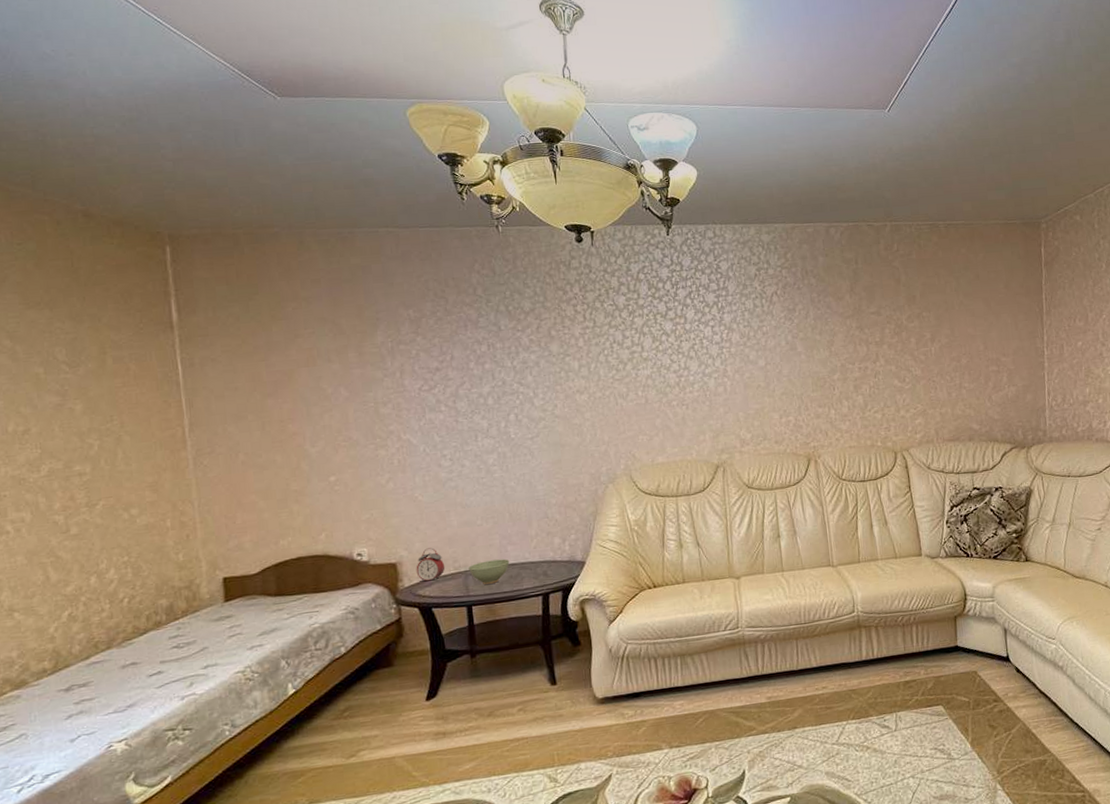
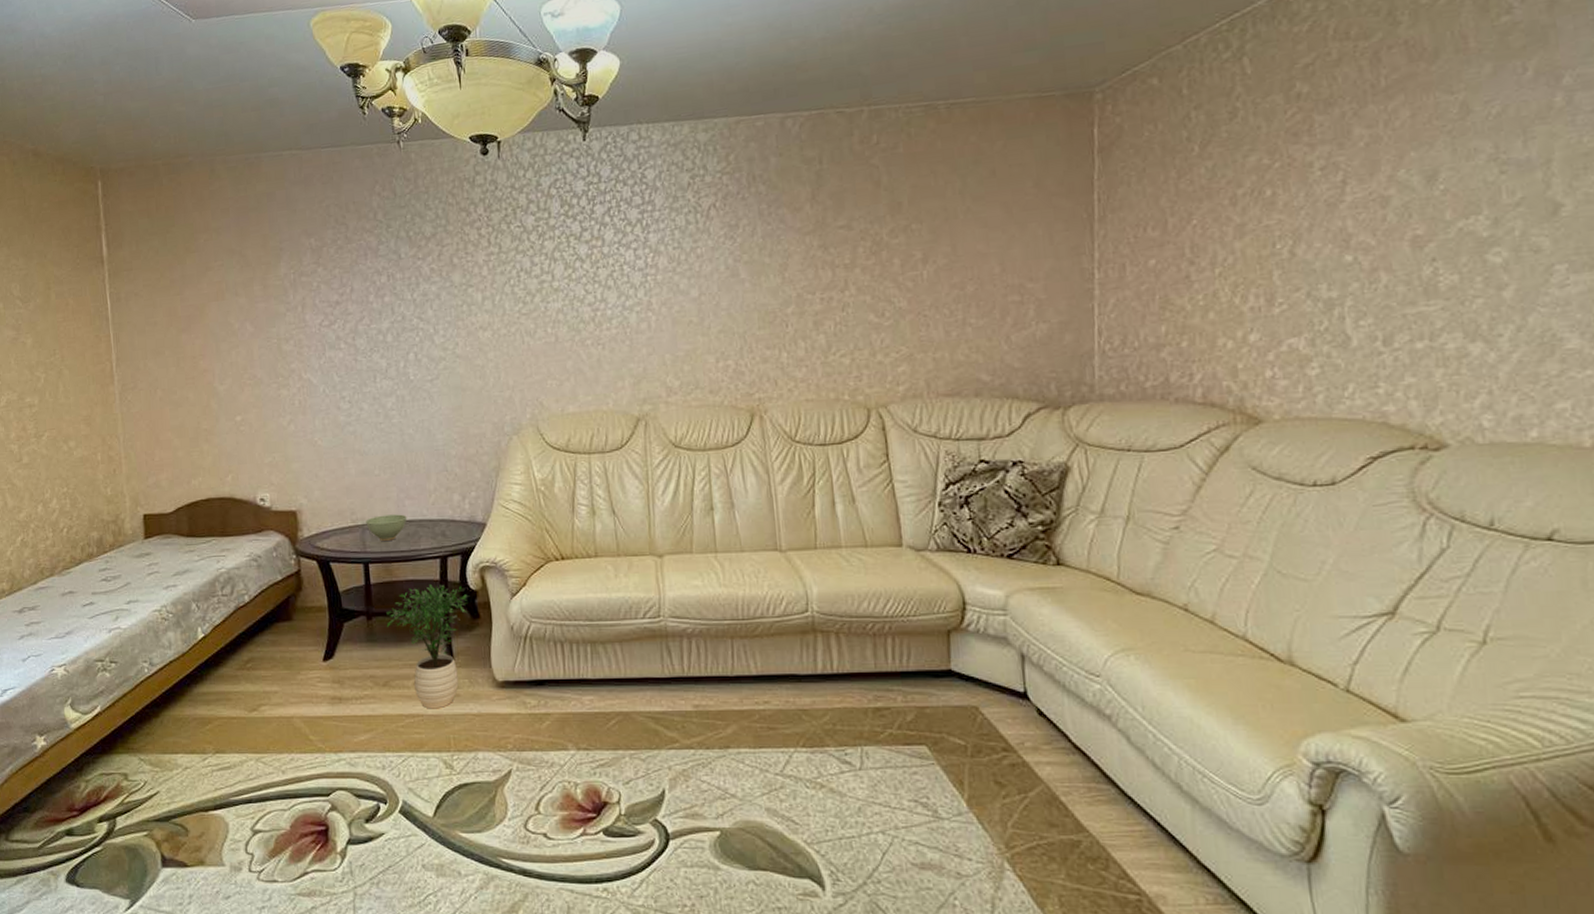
alarm clock: present [416,548,445,582] -> none [315,497,343,533]
potted plant: none [490,618,570,732] -> present [386,583,469,709]

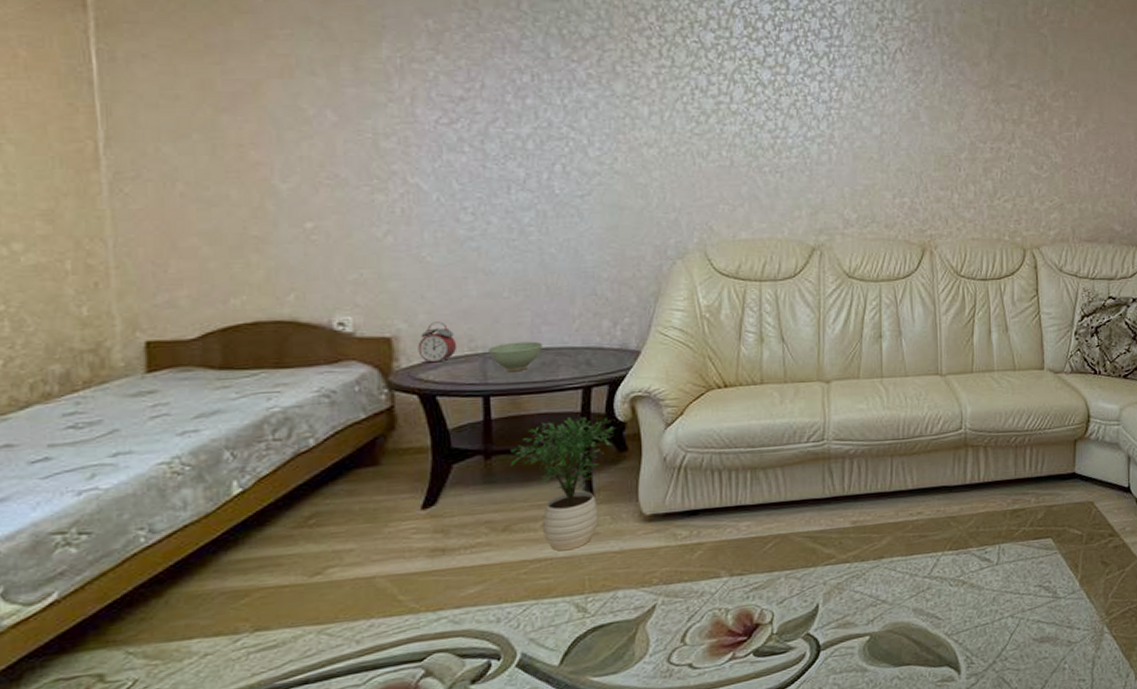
alarm clock: none [315,497,343,533] -> present [417,321,458,363]

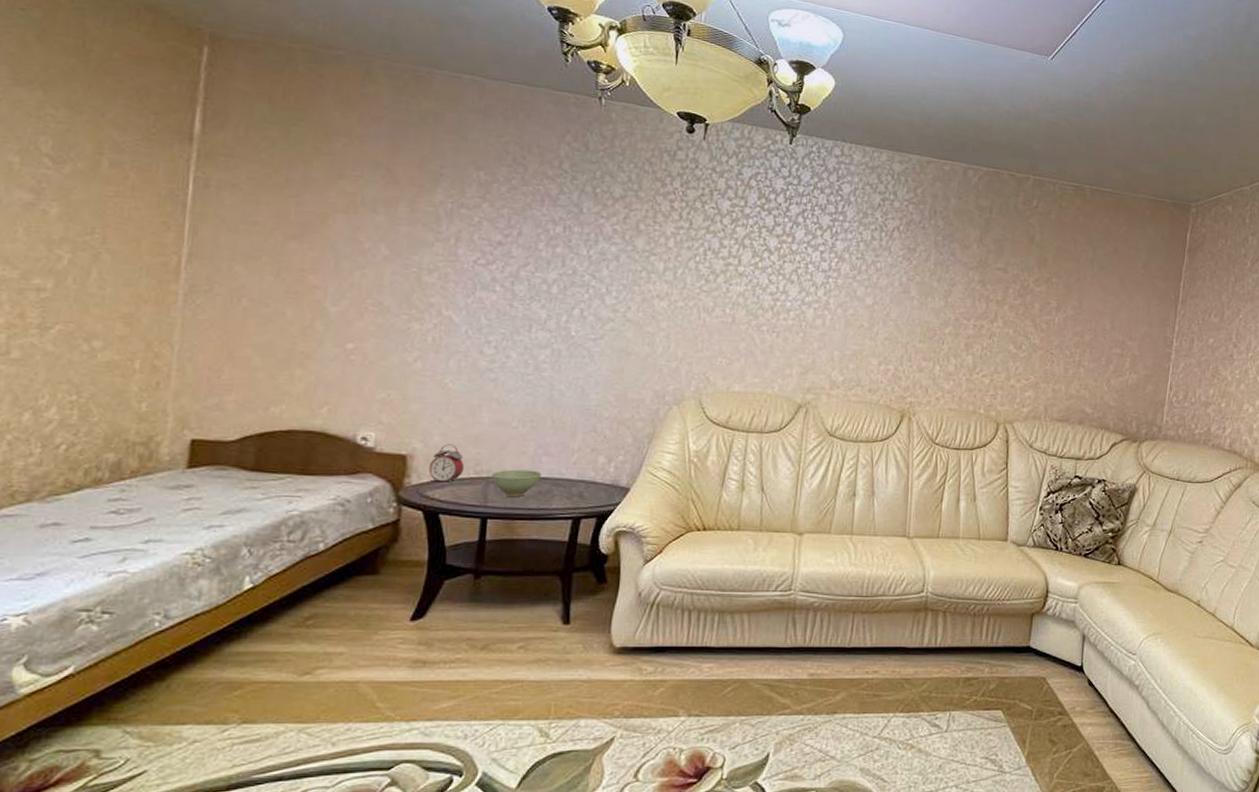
potted plant: present [509,416,616,551] -> none [496,544,598,675]

